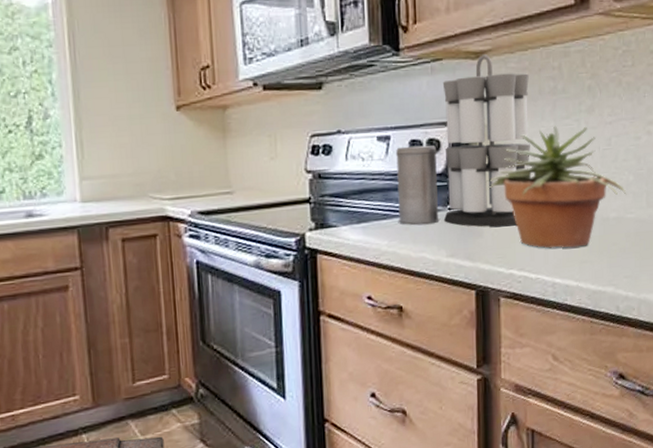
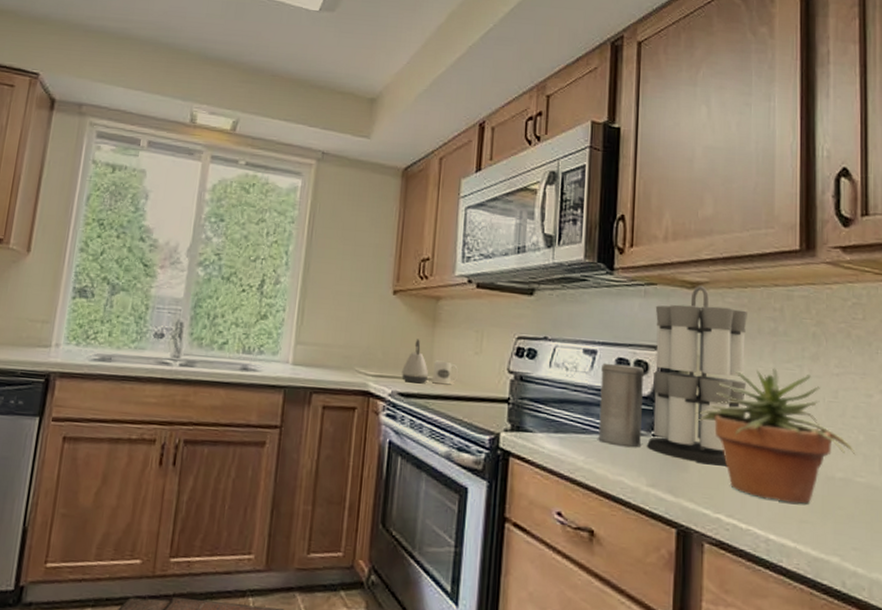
kettle: none [197,153,227,200] -> present [401,339,429,384]
mug: none [230,171,257,196] -> present [432,360,459,385]

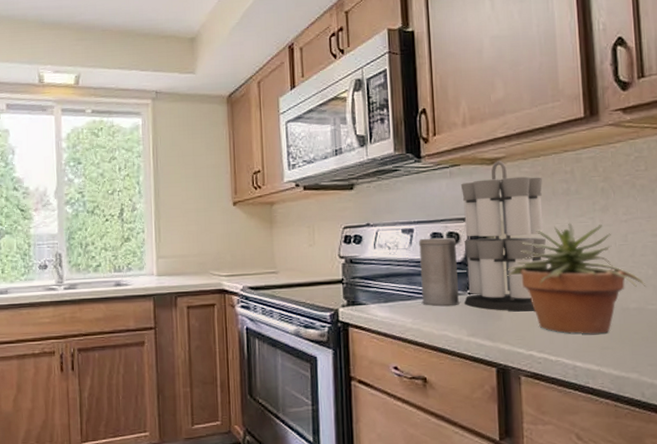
kettle: present [401,339,429,384] -> none [248,240,273,277]
mug: present [432,360,459,385] -> none [275,255,298,276]

